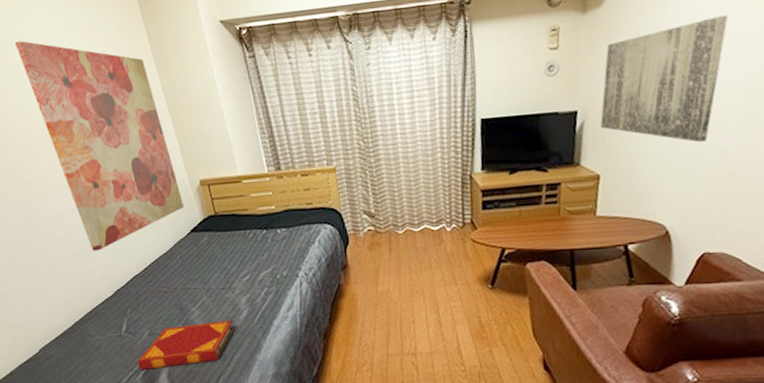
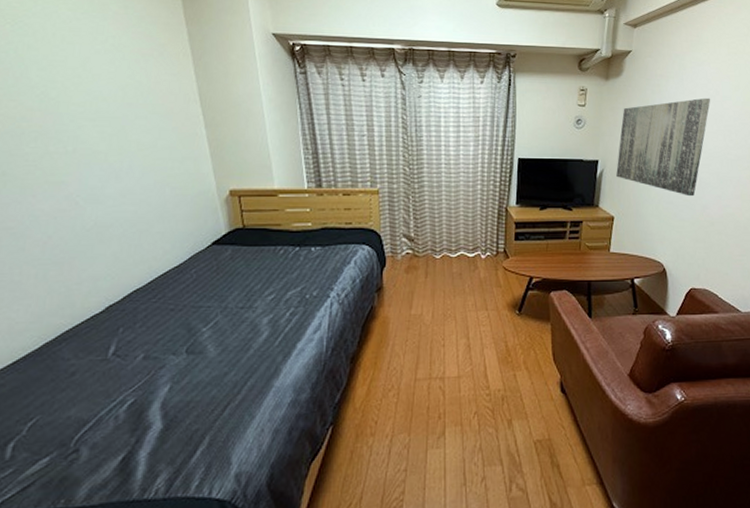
wall art: present [14,41,185,251] -> none [16,16,208,260]
hardback book: present [138,319,235,370] -> none [124,341,251,400]

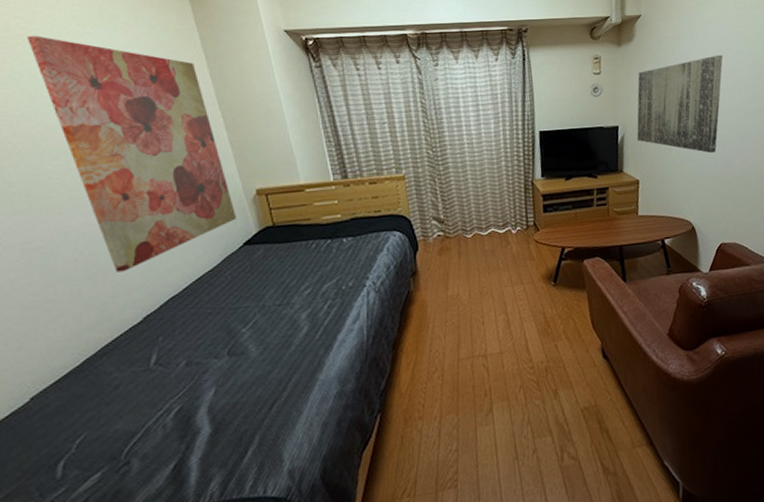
wall art: none [16,16,208,260] -> present [26,35,237,272]

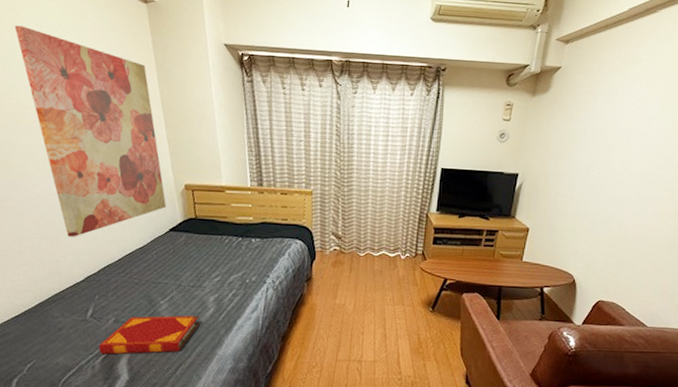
hardback book: none [170,338,293,407] -> present [99,315,200,355]
wall art: present [637,54,723,154] -> none [535,116,639,214]

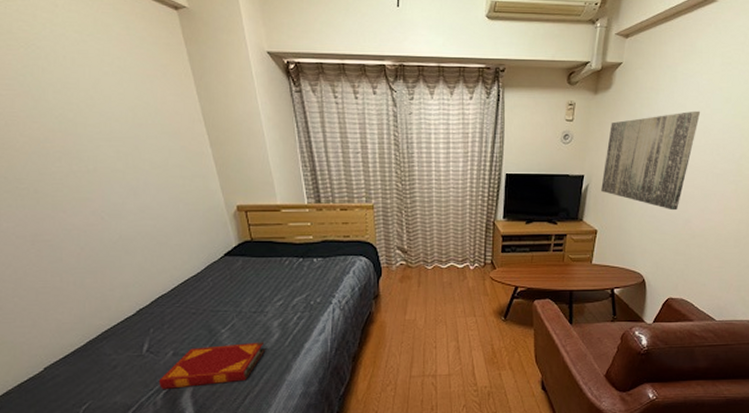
wall art: present [14,25,167,237] -> none [28,39,219,269]
wall art: none [535,116,639,214] -> present [601,110,701,211]

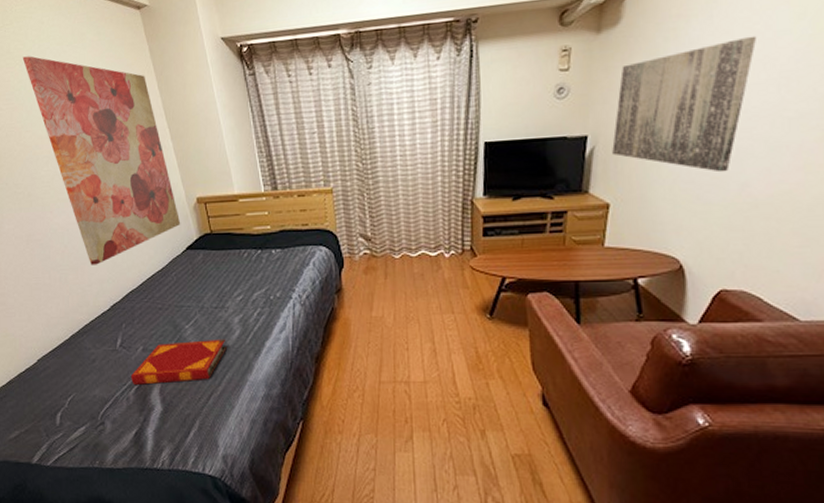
wall art: none [28,39,219,269] -> present [22,56,181,265]

